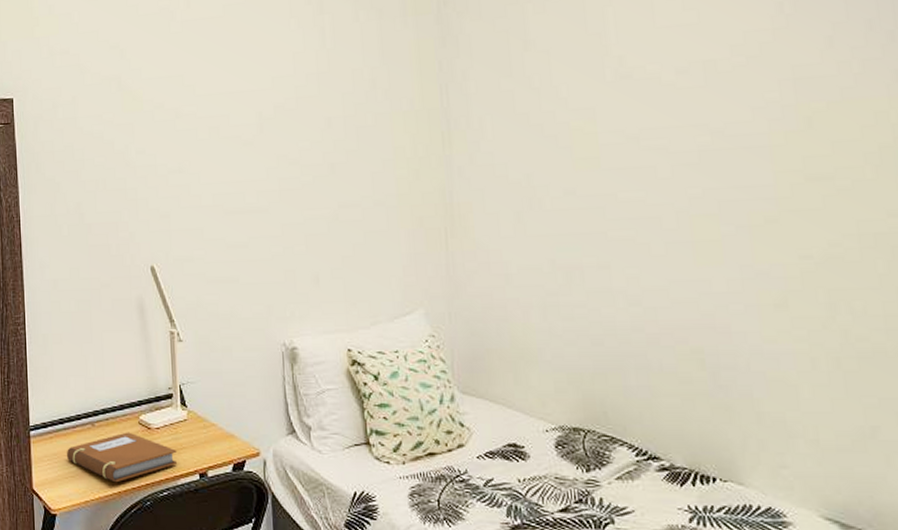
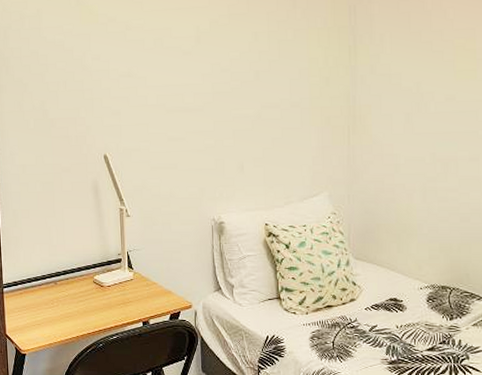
notebook: present [66,432,177,483] -> none [33,289,125,329]

